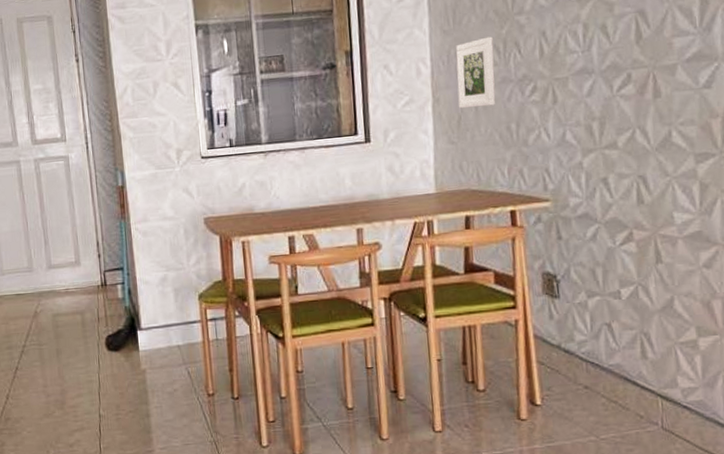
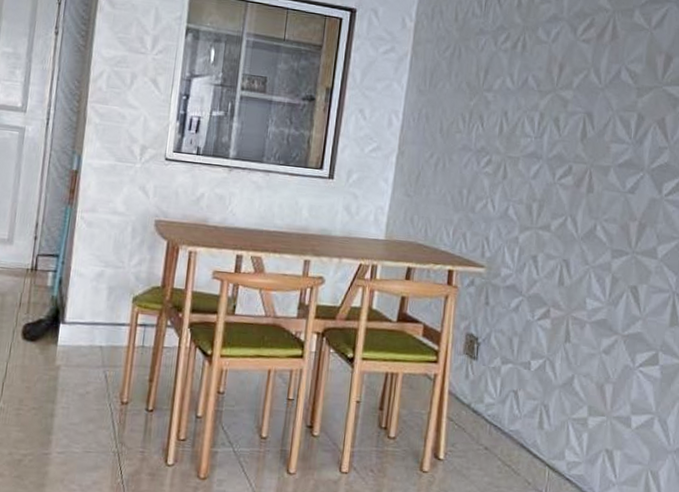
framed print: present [456,36,496,109] -> none [420,104,462,169]

